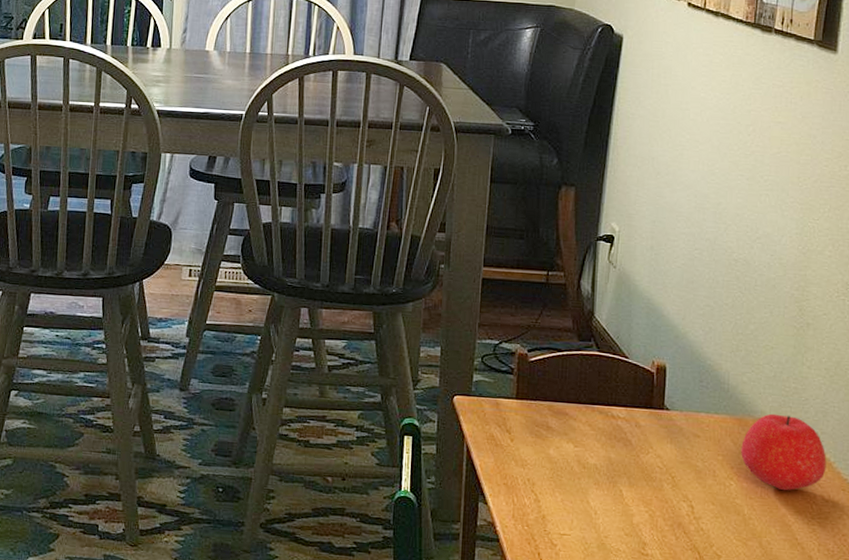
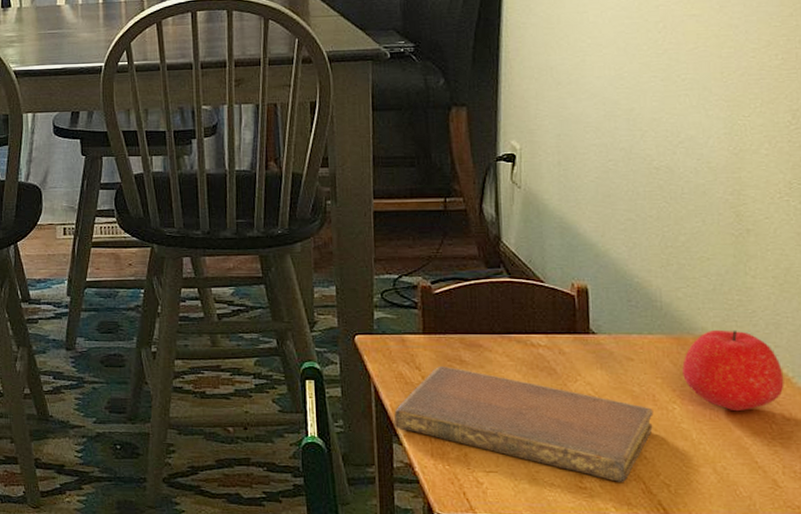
notebook: none [482,431,713,551] -> present [394,367,654,482]

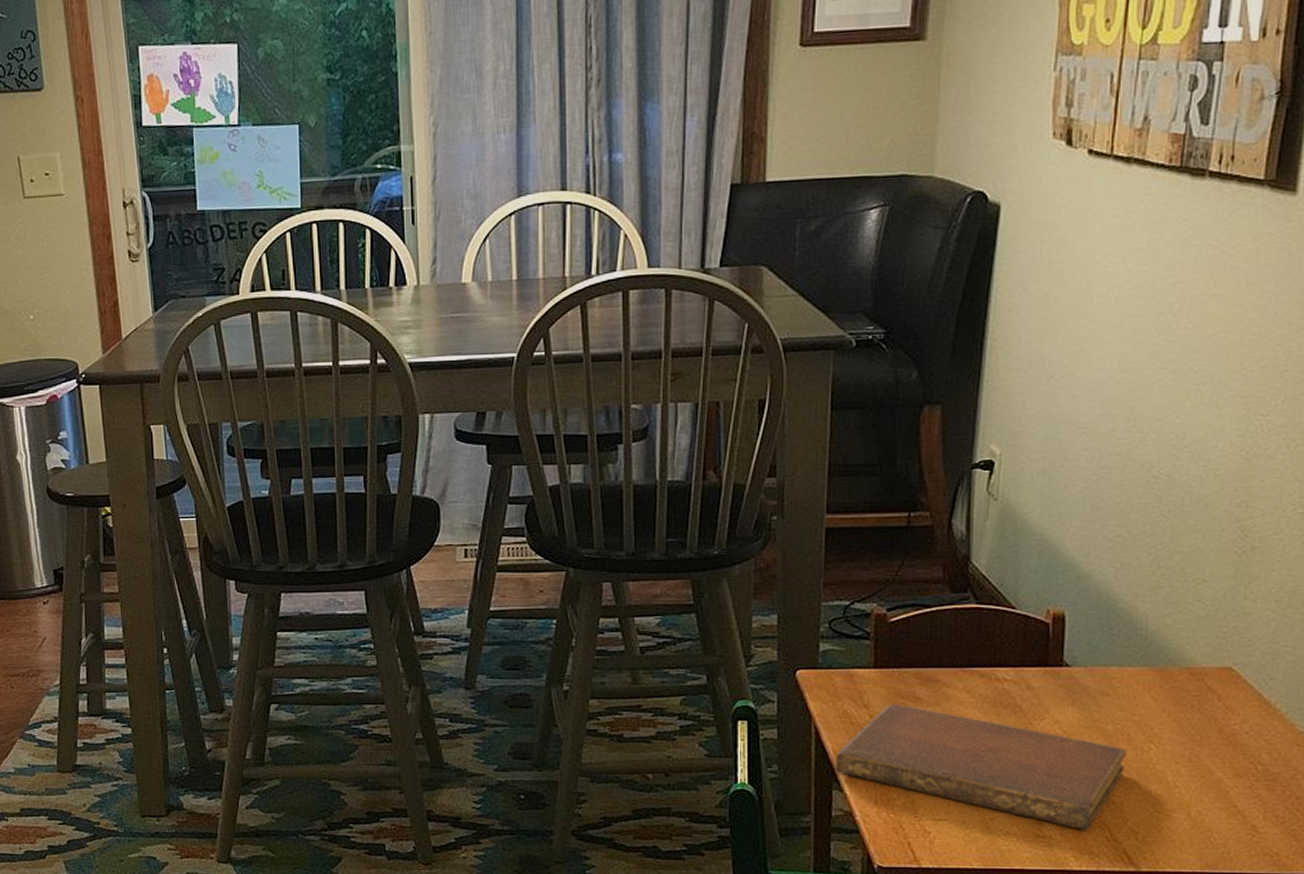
apple: present [682,329,784,412] -> none [1163,660,1276,751]

